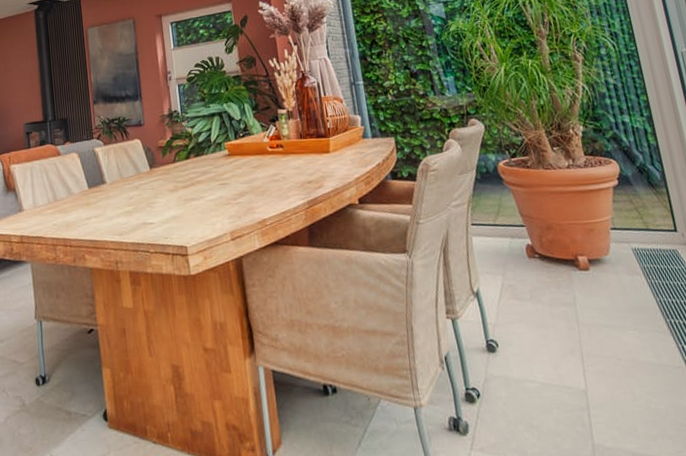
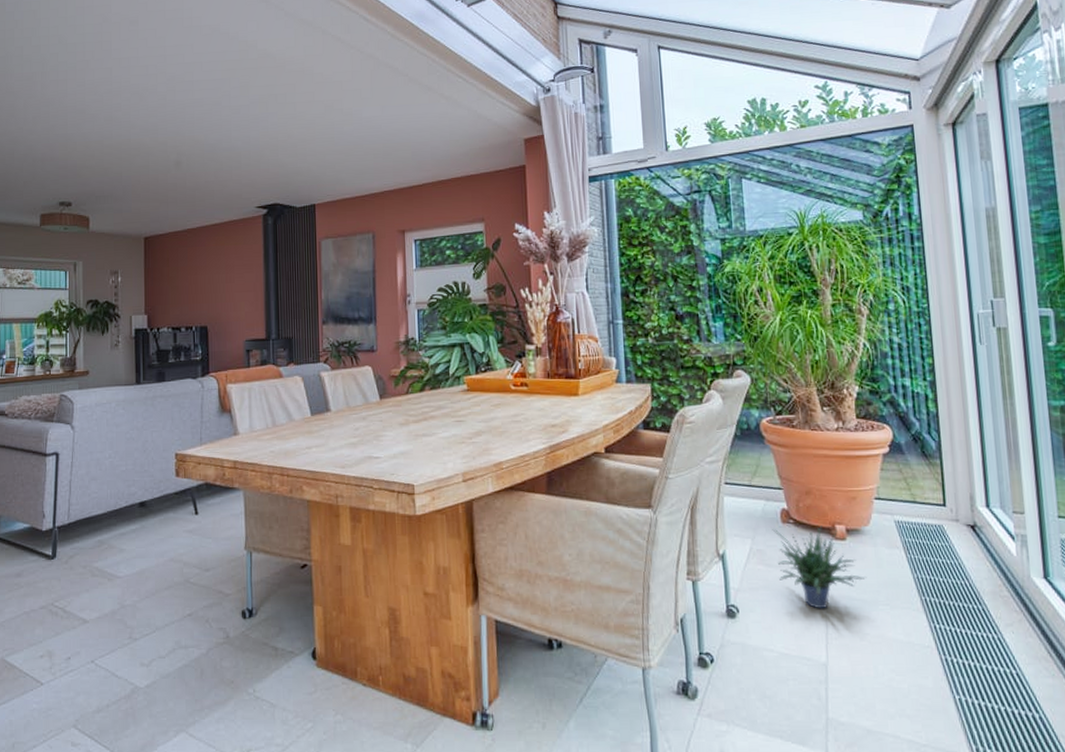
potted plant: none [520,258,613,338] -> present [772,526,867,609]

